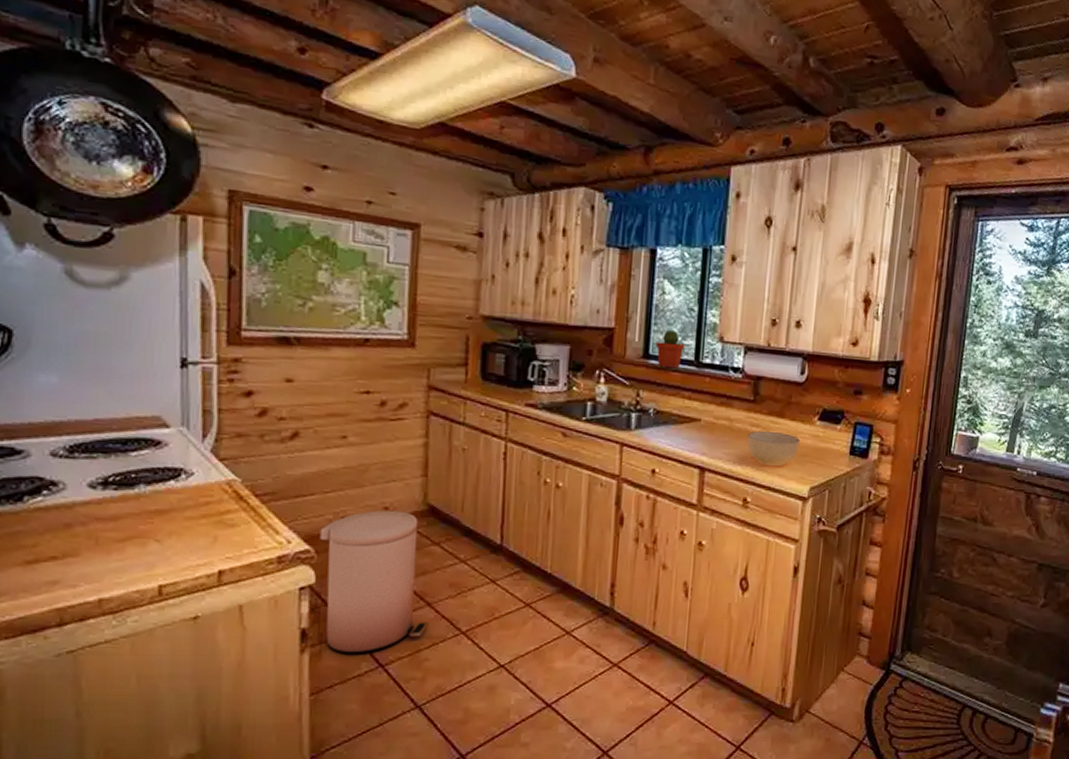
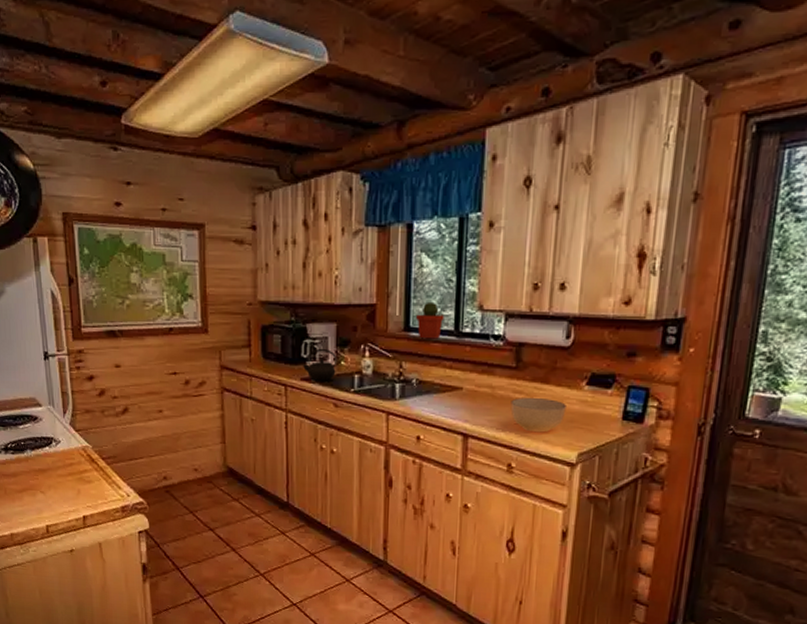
pedal bin: present [319,510,429,656] -> none [149,471,234,587]
kettle: none [529,371,569,408] -> present [303,348,338,381]

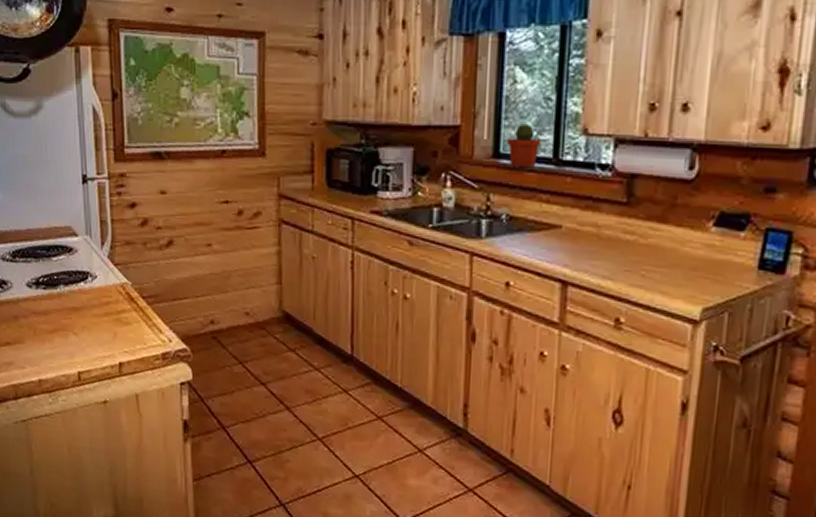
kettle: present [303,348,338,381] -> none [374,176,414,215]
bowl: present [510,397,566,433] -> none [619,239,688,283]

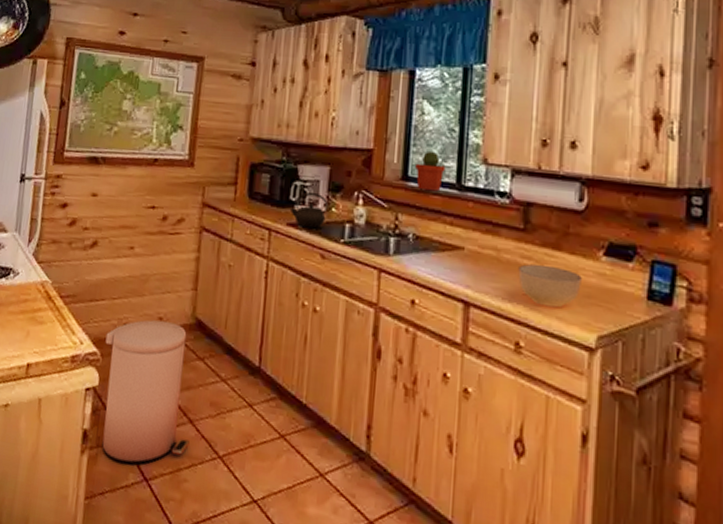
pedal bin: none [194,315,288,450] -> present [102,320,190,466]
kettle: none [374,176,414,215] -> present [291,191,328,229]
bowl: none [619,239,688,283] -> present [518,264,582,309]

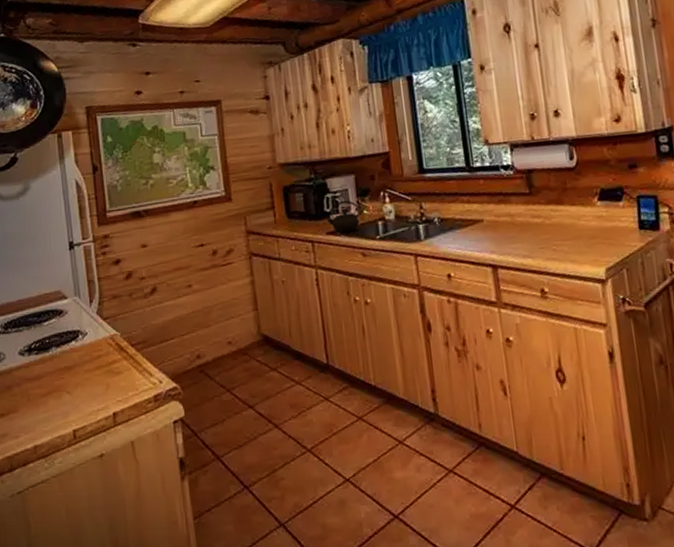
pedal bin: present [102,320,190,466] -> none [182,344,279,480]
succulent plant: present [416,152,446,192] -> none [428,143,455,179]
bowl: present [518,264,582,309] -> none [531,219,585,255]

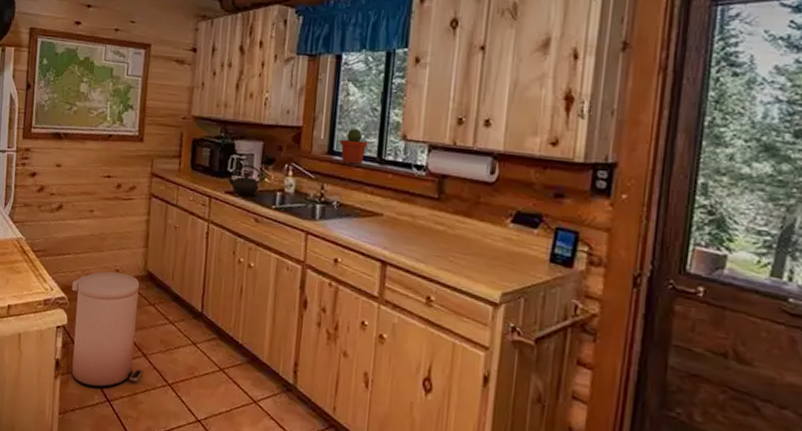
pedal bin: none [182,344,279,480] -> present [71,271,144,389]
succulent plant: none [428,143,455,179] -> present [340,129,368,165]

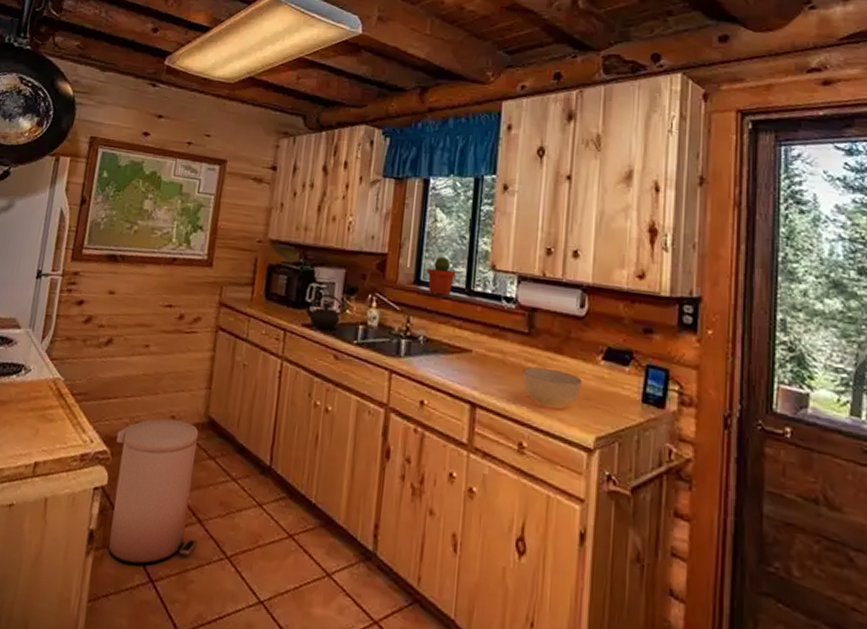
bowl: none [431,229,490,268] -> present [522,367,582,410]

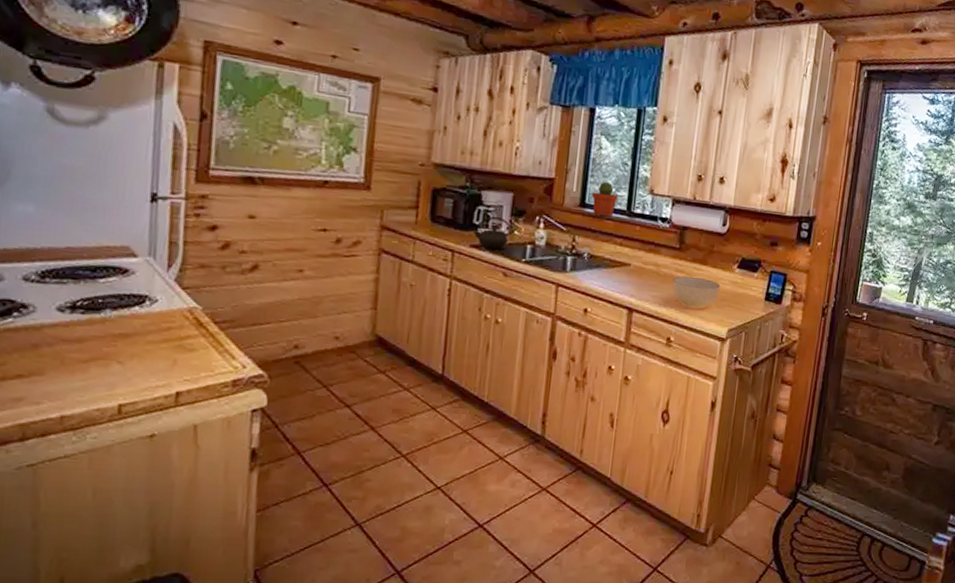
pedal bin: present [108,418,199,567] -> none [273,339,372,476]

